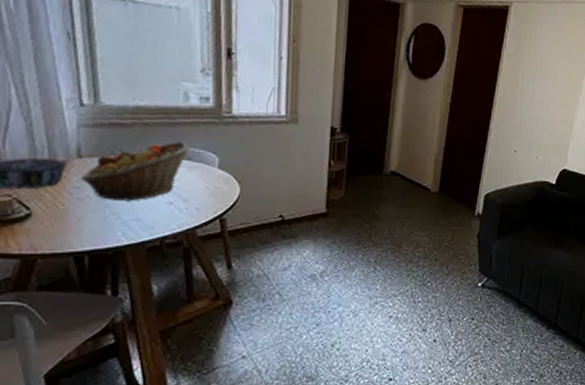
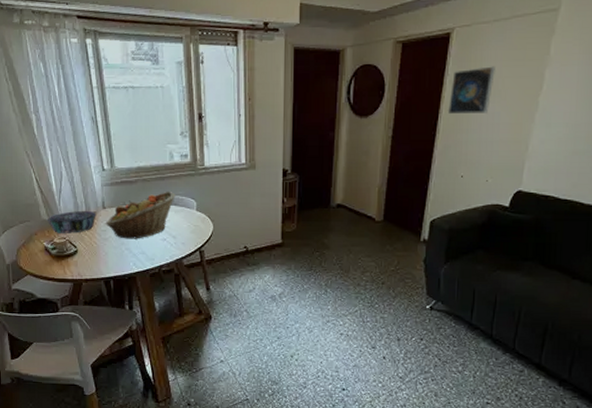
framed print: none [504,45,547,91] -> present [447,66,495,115]

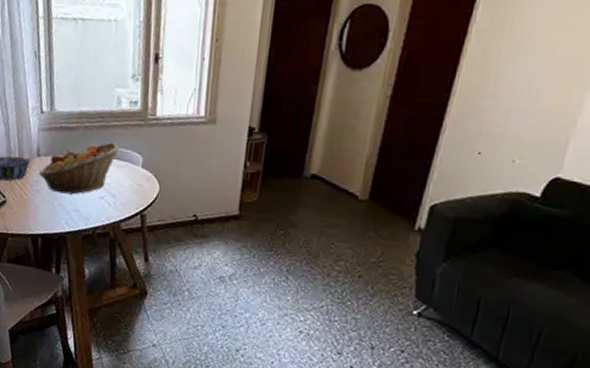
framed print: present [447,66,495,115] -> none [468,13,542,74]

